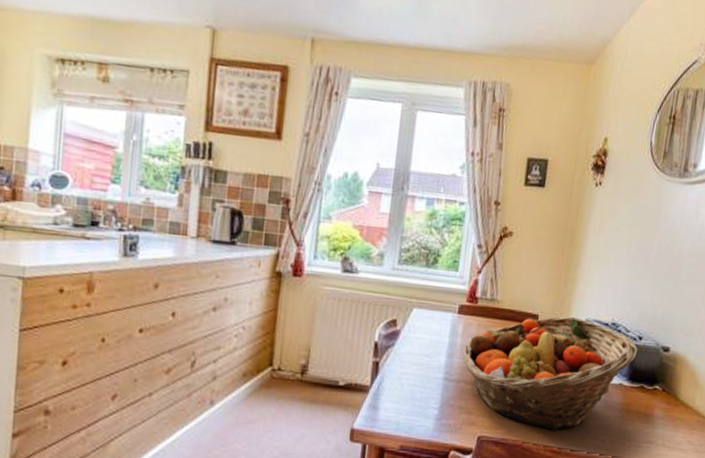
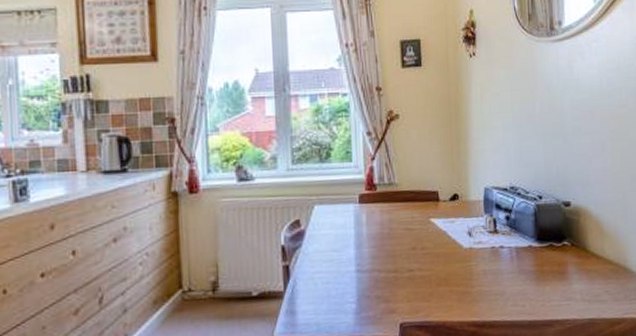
fruit basket: present [462,317,638,432] -> none [370,188,540,305]

